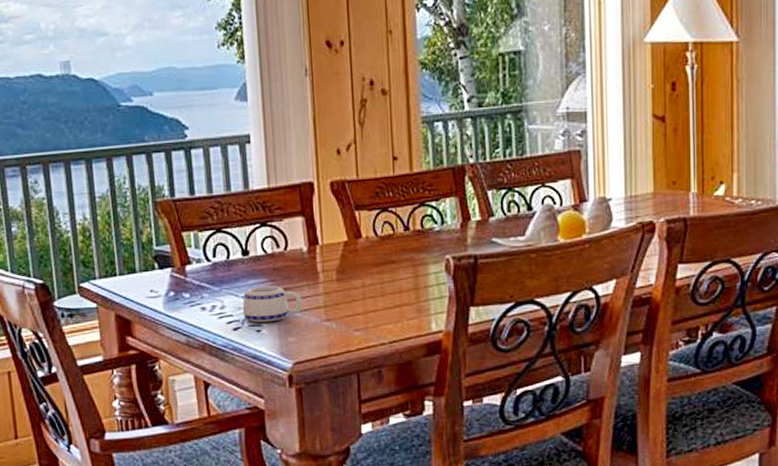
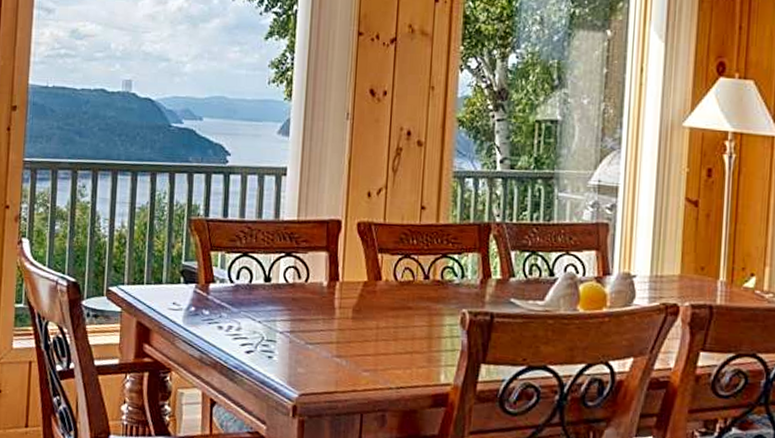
mug: present [242,286,303,323] -> none [257,313,316,350]

